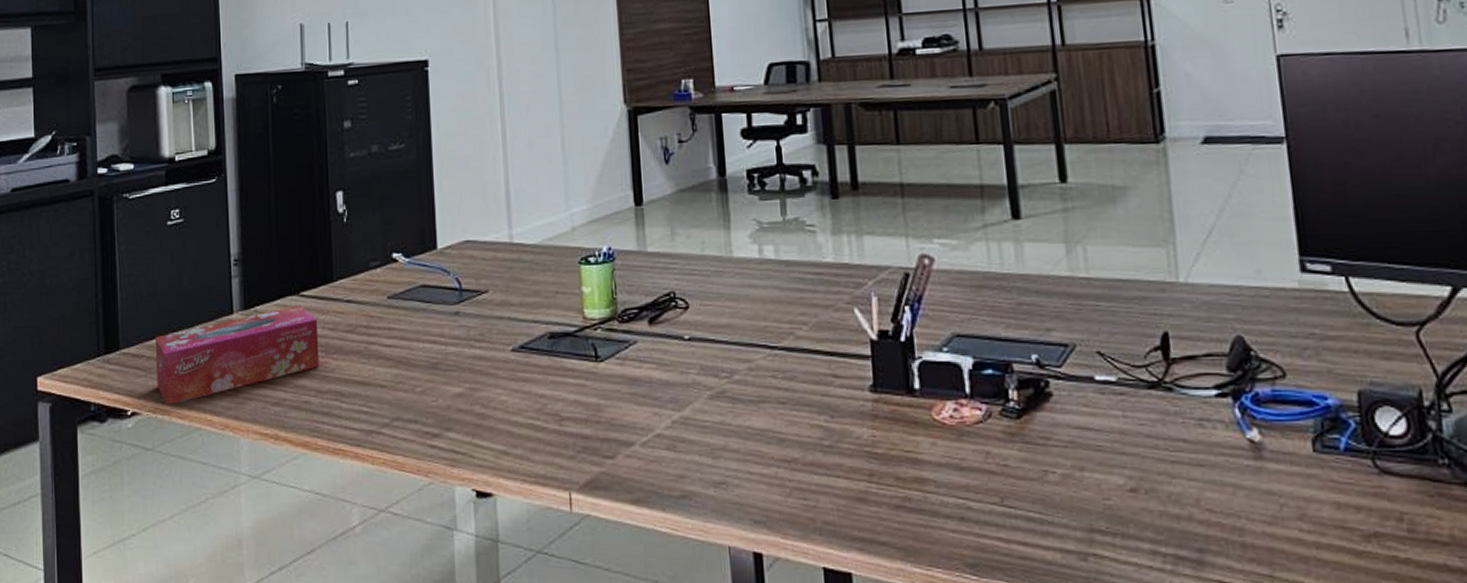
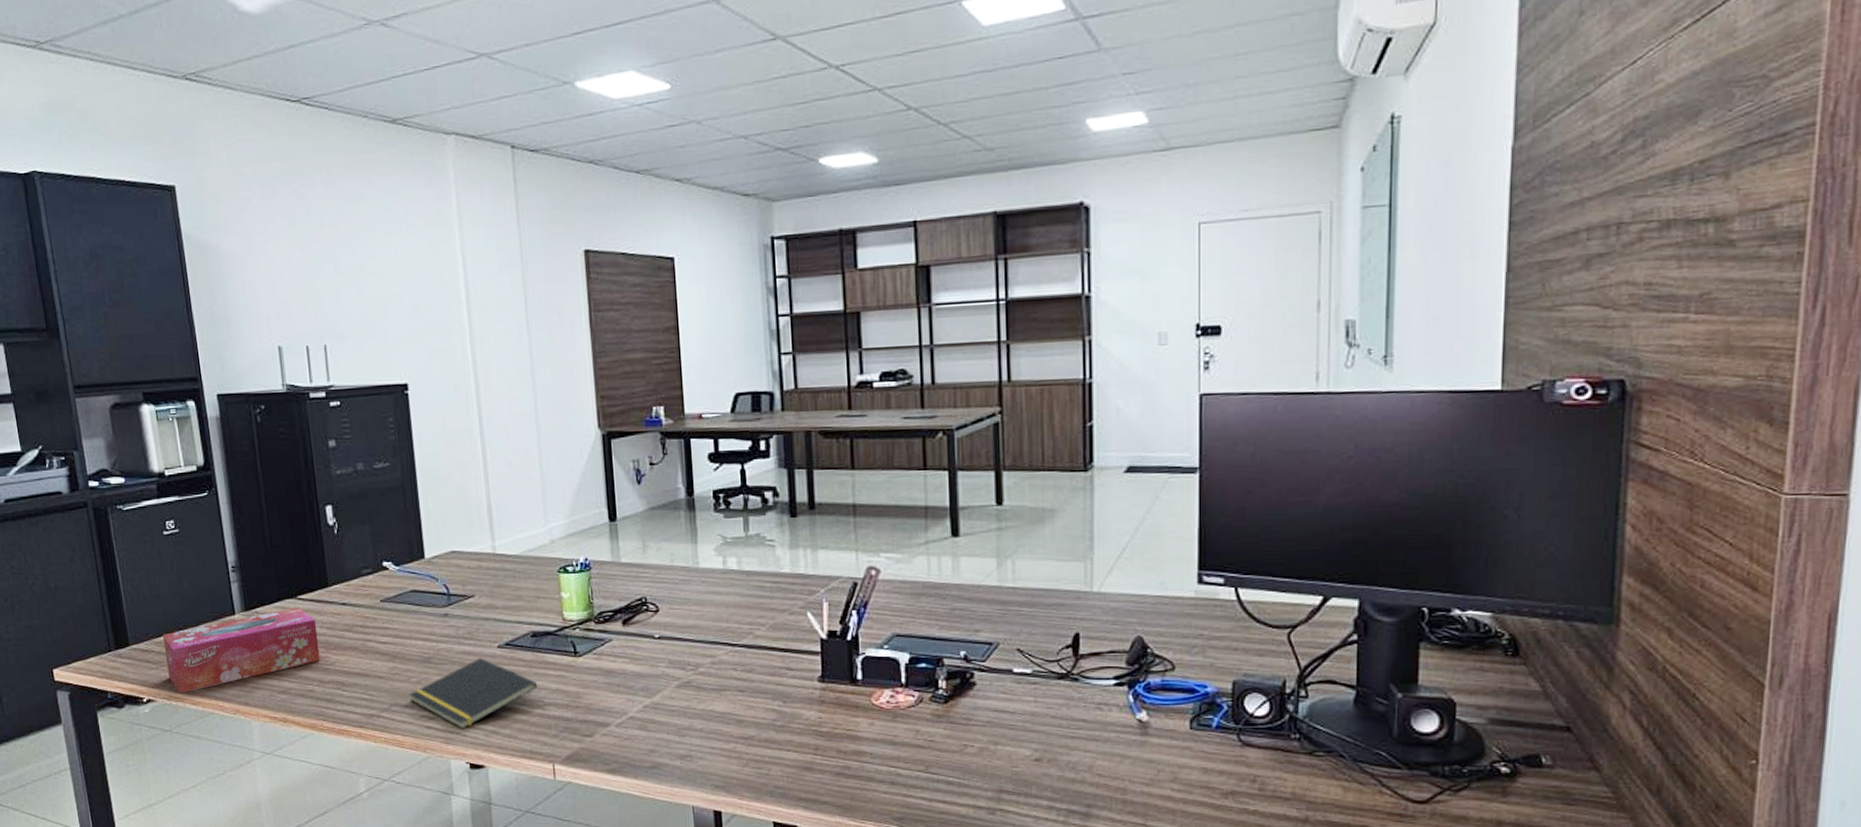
notepad: none [413,364,555,448] -> present [409,658,538,728]

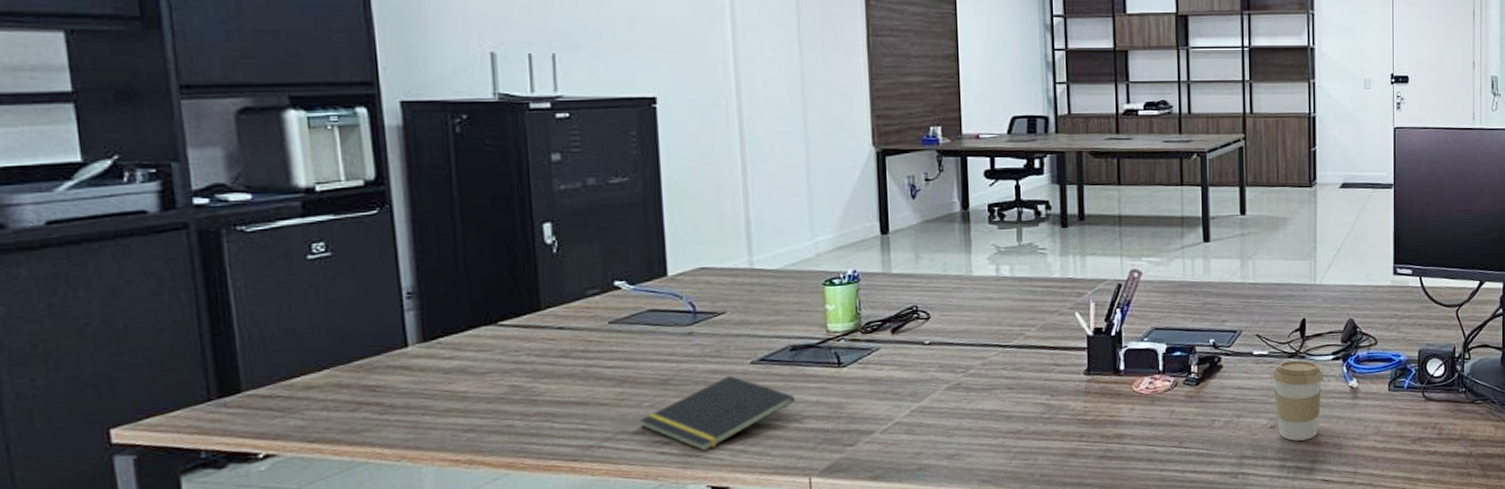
tissue box: present [162,607,321,693] -> none [295,334,525,444]
coffee cup: none [1037,683,1103,779] -> present [1272,360,1323,441]

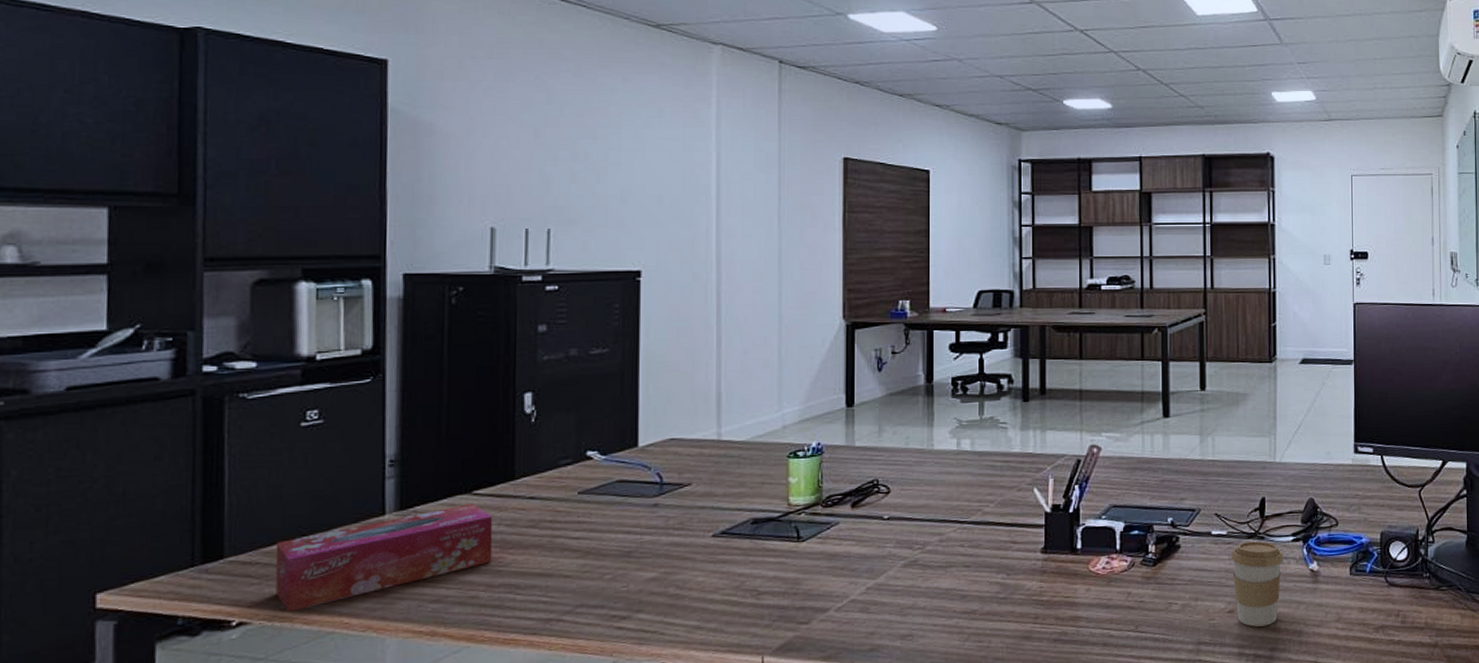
tissue box: none [295,334,525,444] -> present [275,504,493,612]
notepad: present [639,376,796,451] -> none [600,549,754,626]

